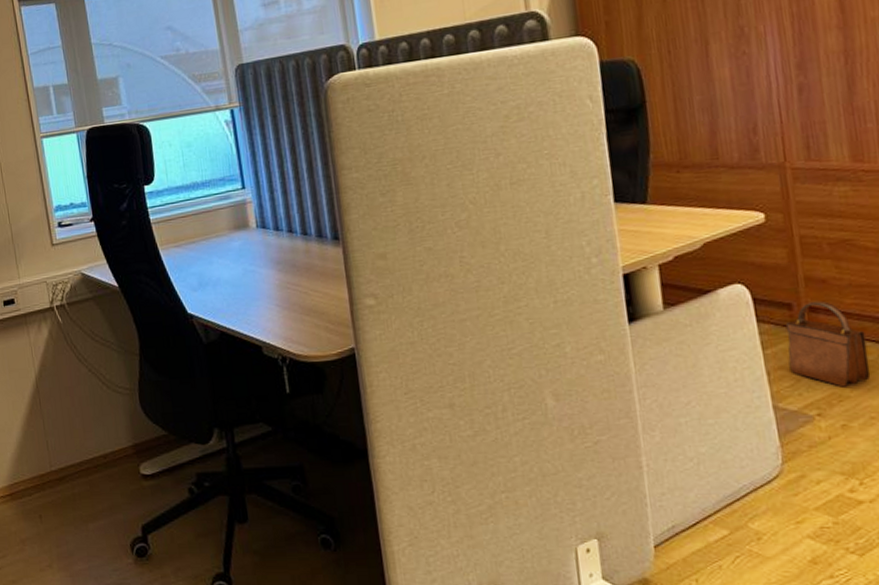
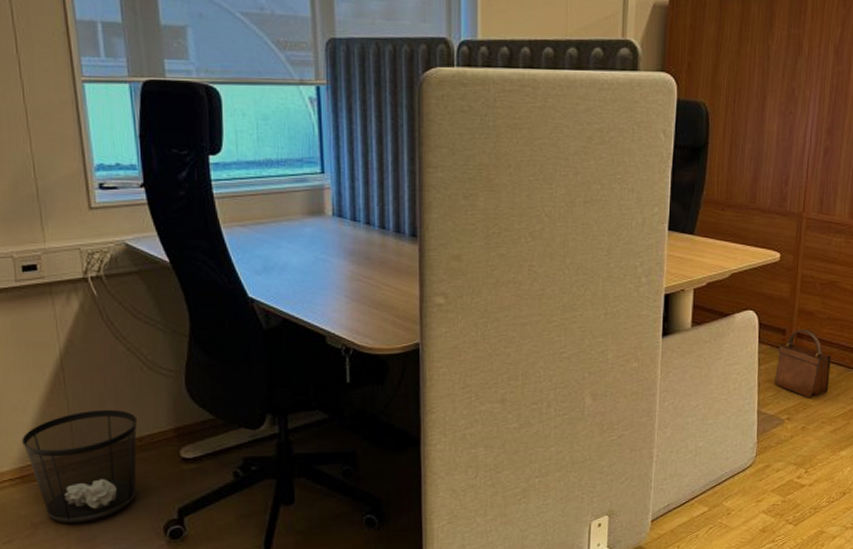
waste bin: none [9,428,105,541] -> present [22,409,138,524]

